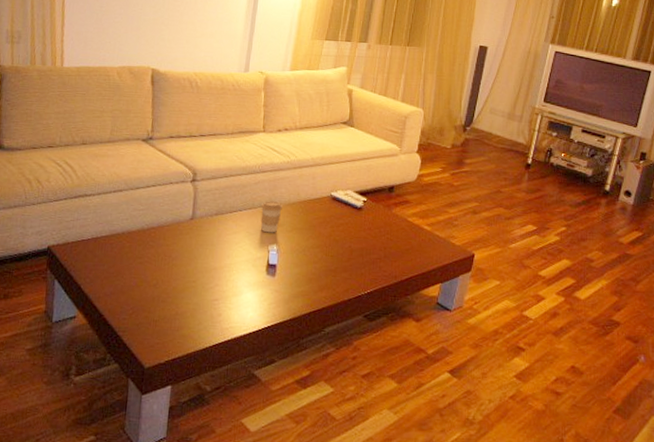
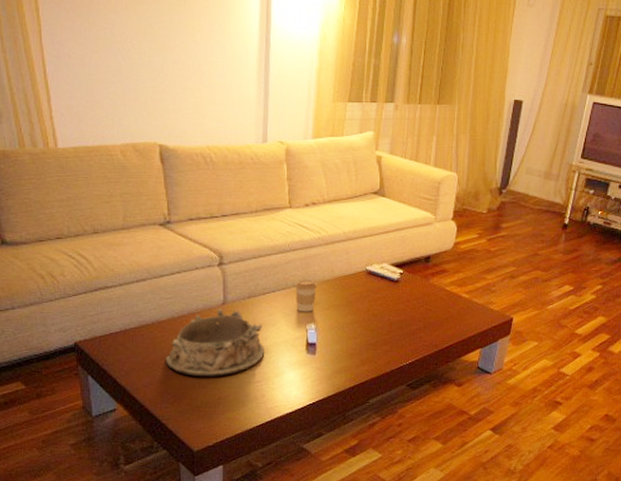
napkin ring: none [129,223,226,292] -> present [165,308,265,378]

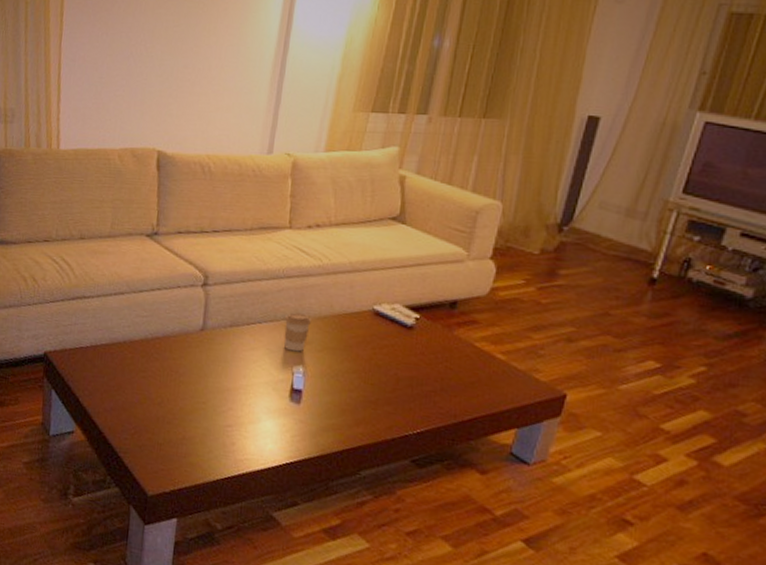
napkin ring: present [165,308,265,378] -> none [131,334,242,414]

